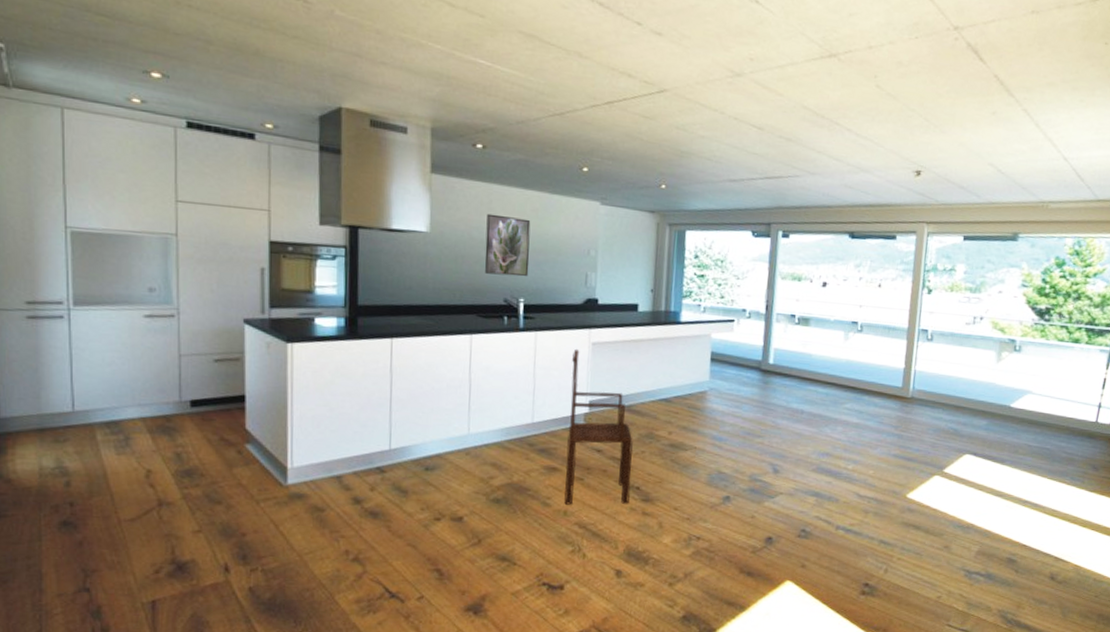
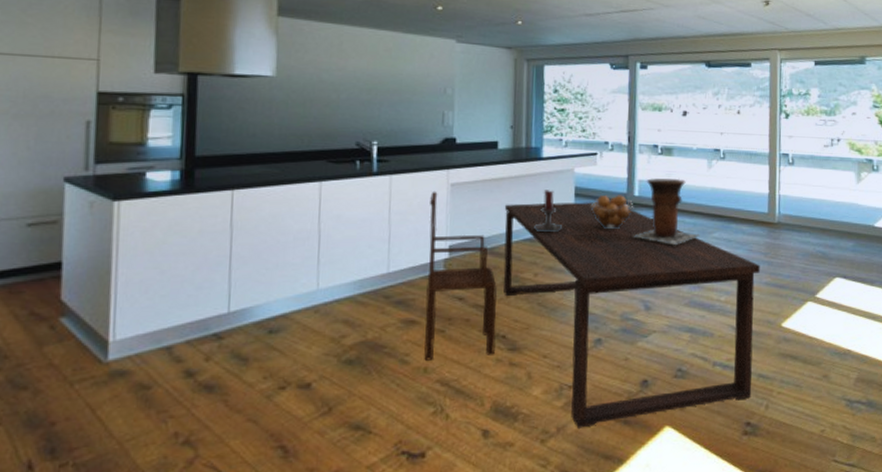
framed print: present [485,213,531,277] -> none [335,55,384,119]
dining table: none [639,365,890,576] -> present [503,202,760,428]
candle holder: none [669,353,698,395] -> present [533,190,563,233]
fruit basket: none [725,361,768,396] -> present [590,195,634,230]
vase: none [764,347,832,413] -> present [631,178,700,245]

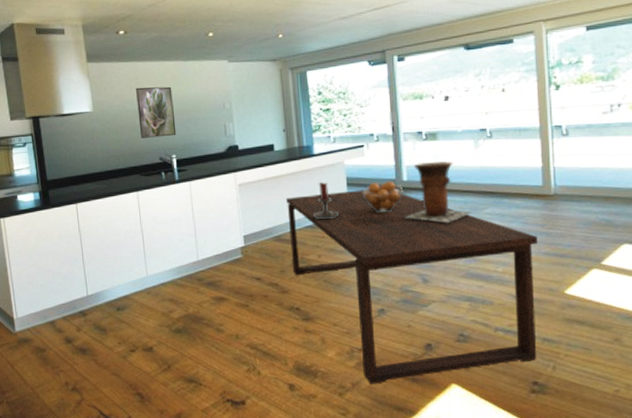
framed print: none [335,55,384,119] -> present [136,86,177,138]
chair: present [424,191,497,361] -> none [223,191,292,329]

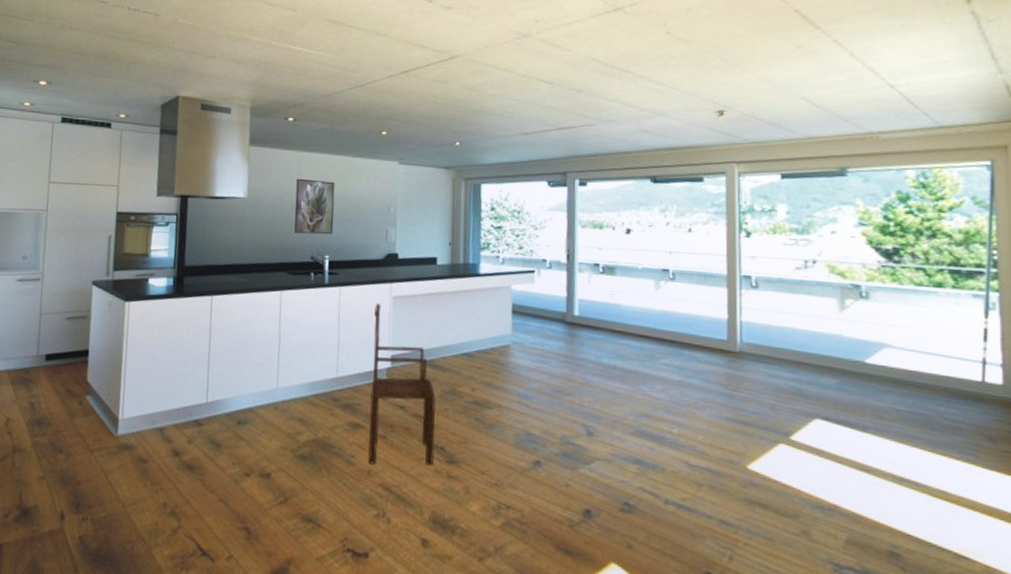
chair: none [223,191,292,329] -> present [368,303,436,466]
dining table: present [285,189,538,384] -> none [441,318,719,552]
candle holder: present [312,182,339,220] -> none [470,306,501,349]
fruit basket: present [362,181,404,213] -> none [528,314,574,350]
vase: present [404,160,472,223] -> none [571,298,647,369]

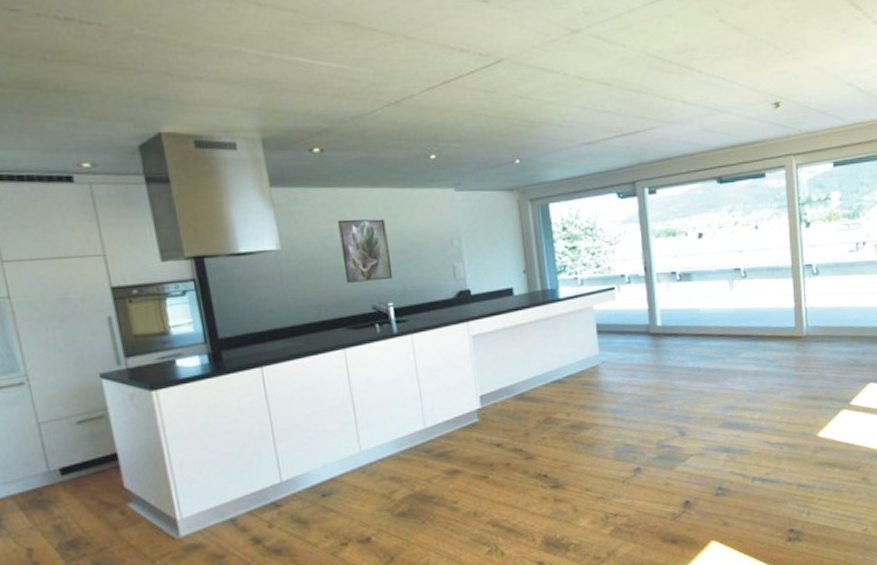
chair: present [368,303,436,466] -> none [454,344,539,506]

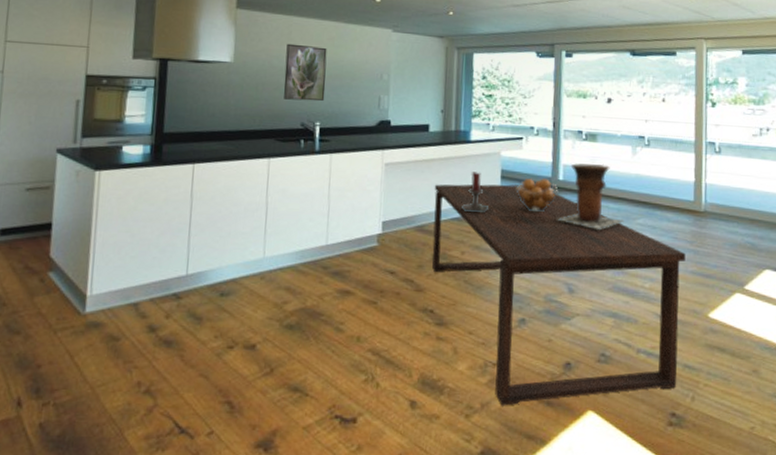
dining table: none [528,337,793,552] -> present [432,184,686,406]
candle holder: none [559,330,590,373] -> present [460,171,490,214]
fruit basket: none [614,326,658,363] -> present [516,178,559,213]
vase: none [659,302,728,370] -> present [556,163,624,230]

